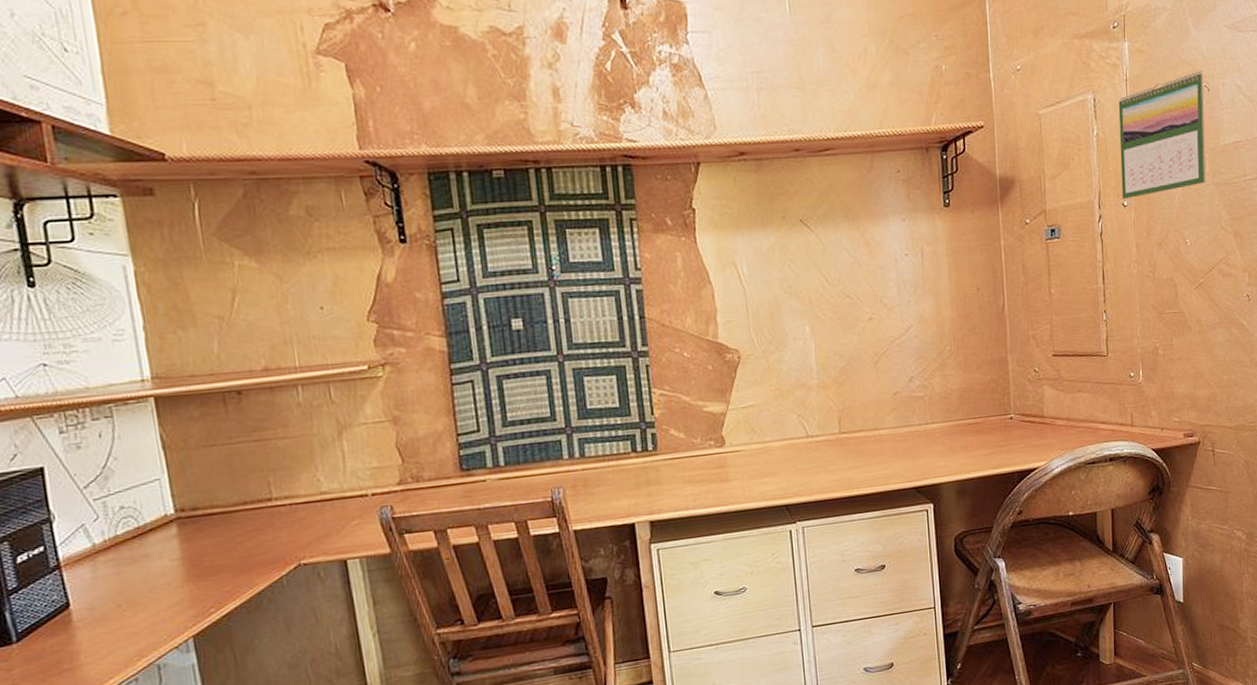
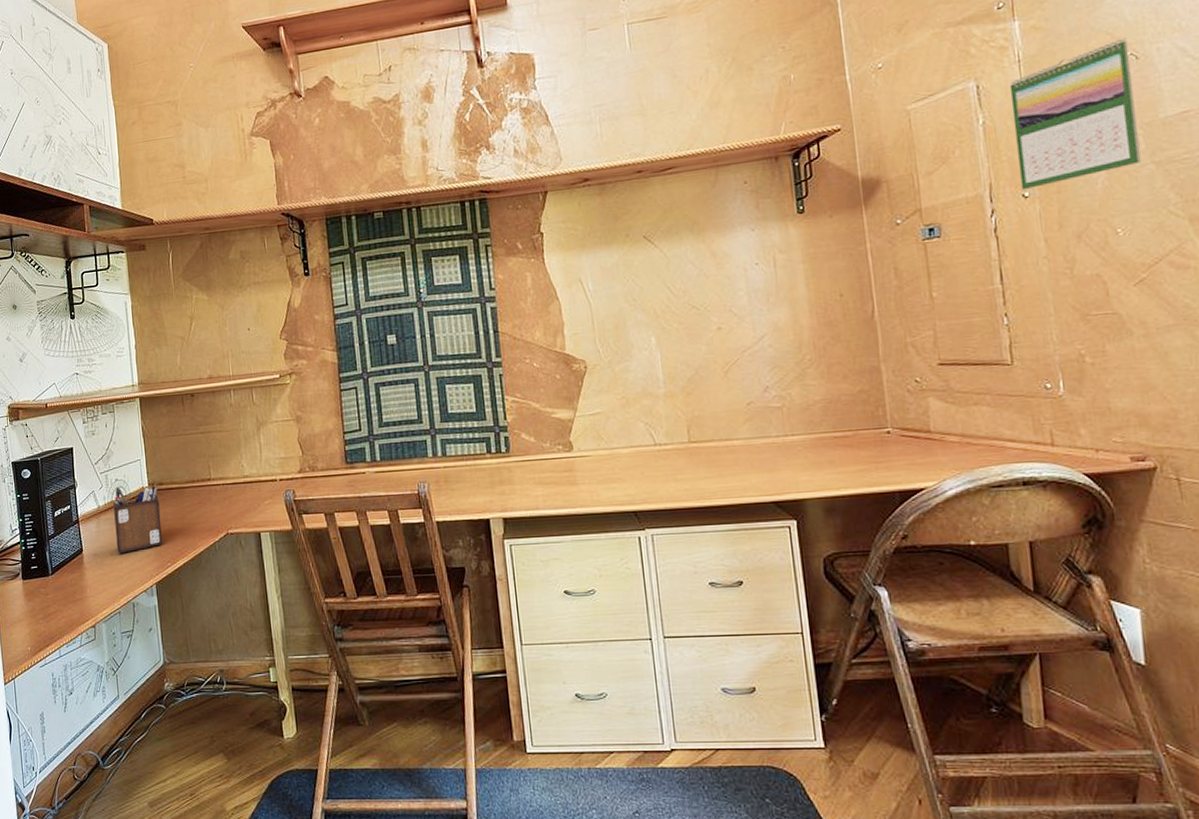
desk organizer: none [118,507,202,604] -> present [113,482,163,554]

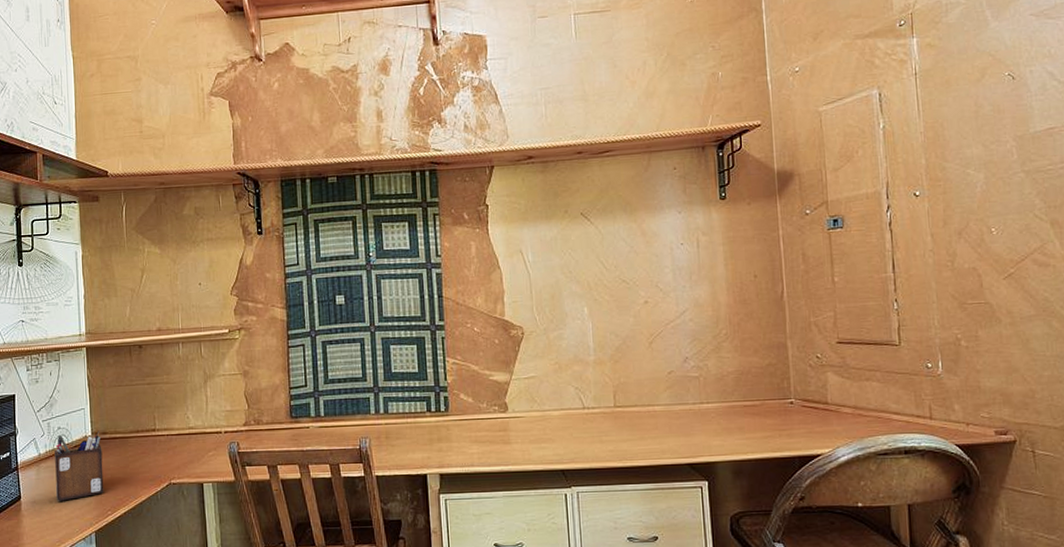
calendar: present [1009,38,1141,191] -> none [907,60,1013,190]

